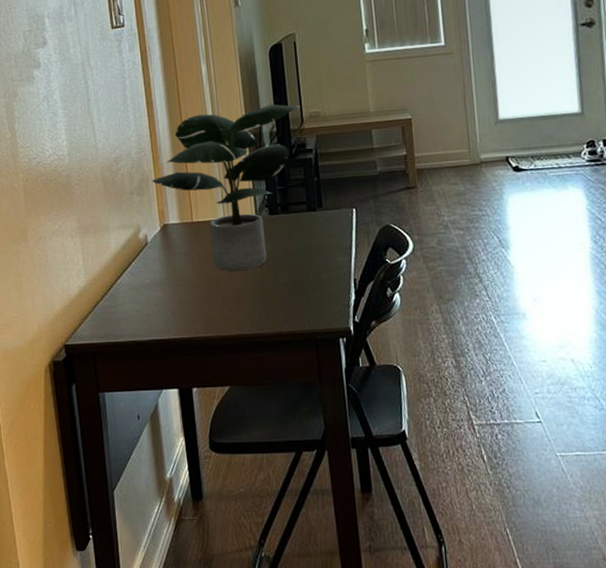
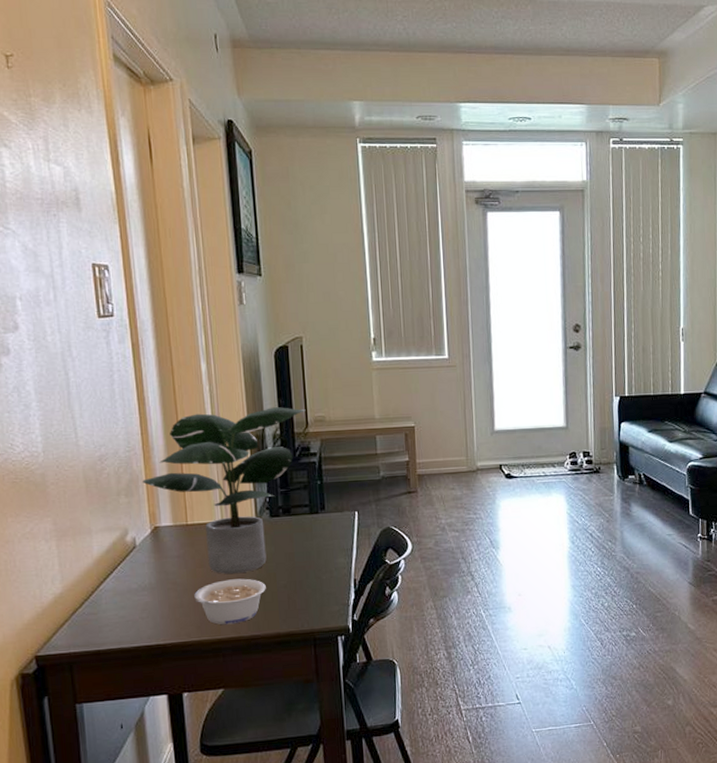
legume: none [200,276,267,322] -> present [194,578,266,625]

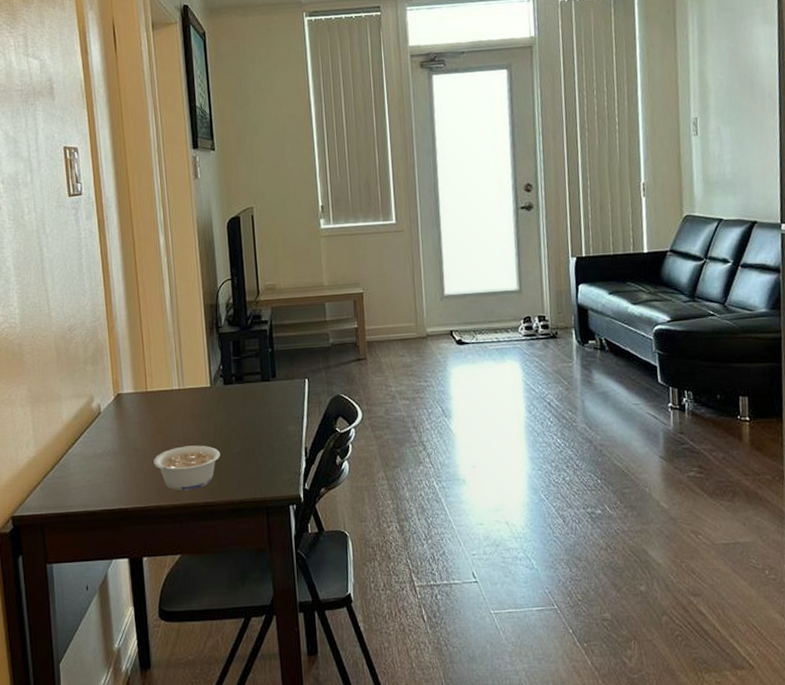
potted plant: present [143,406,306,574] -> none [107,275,257,441]

